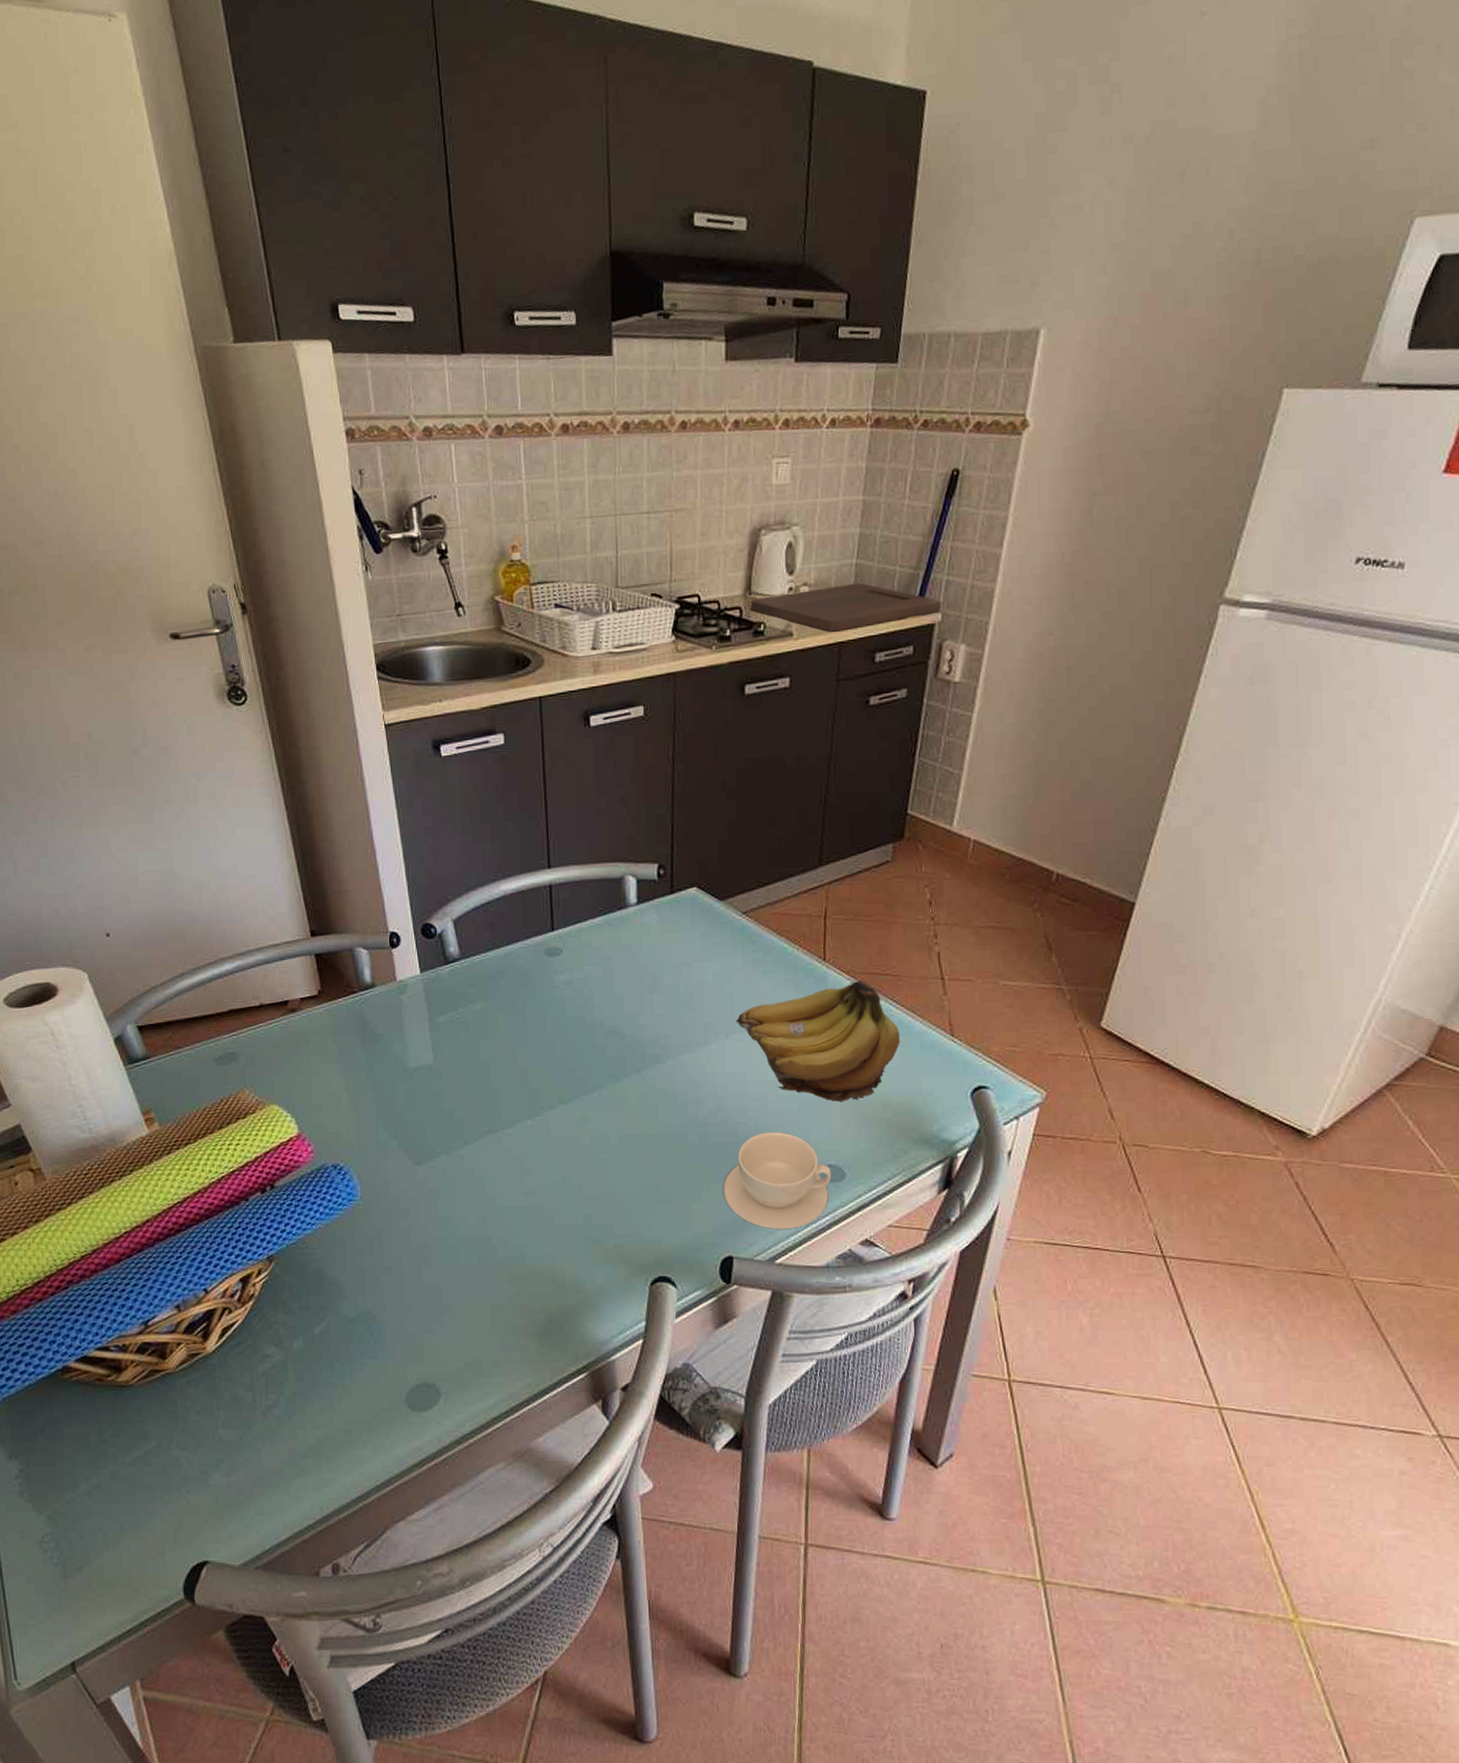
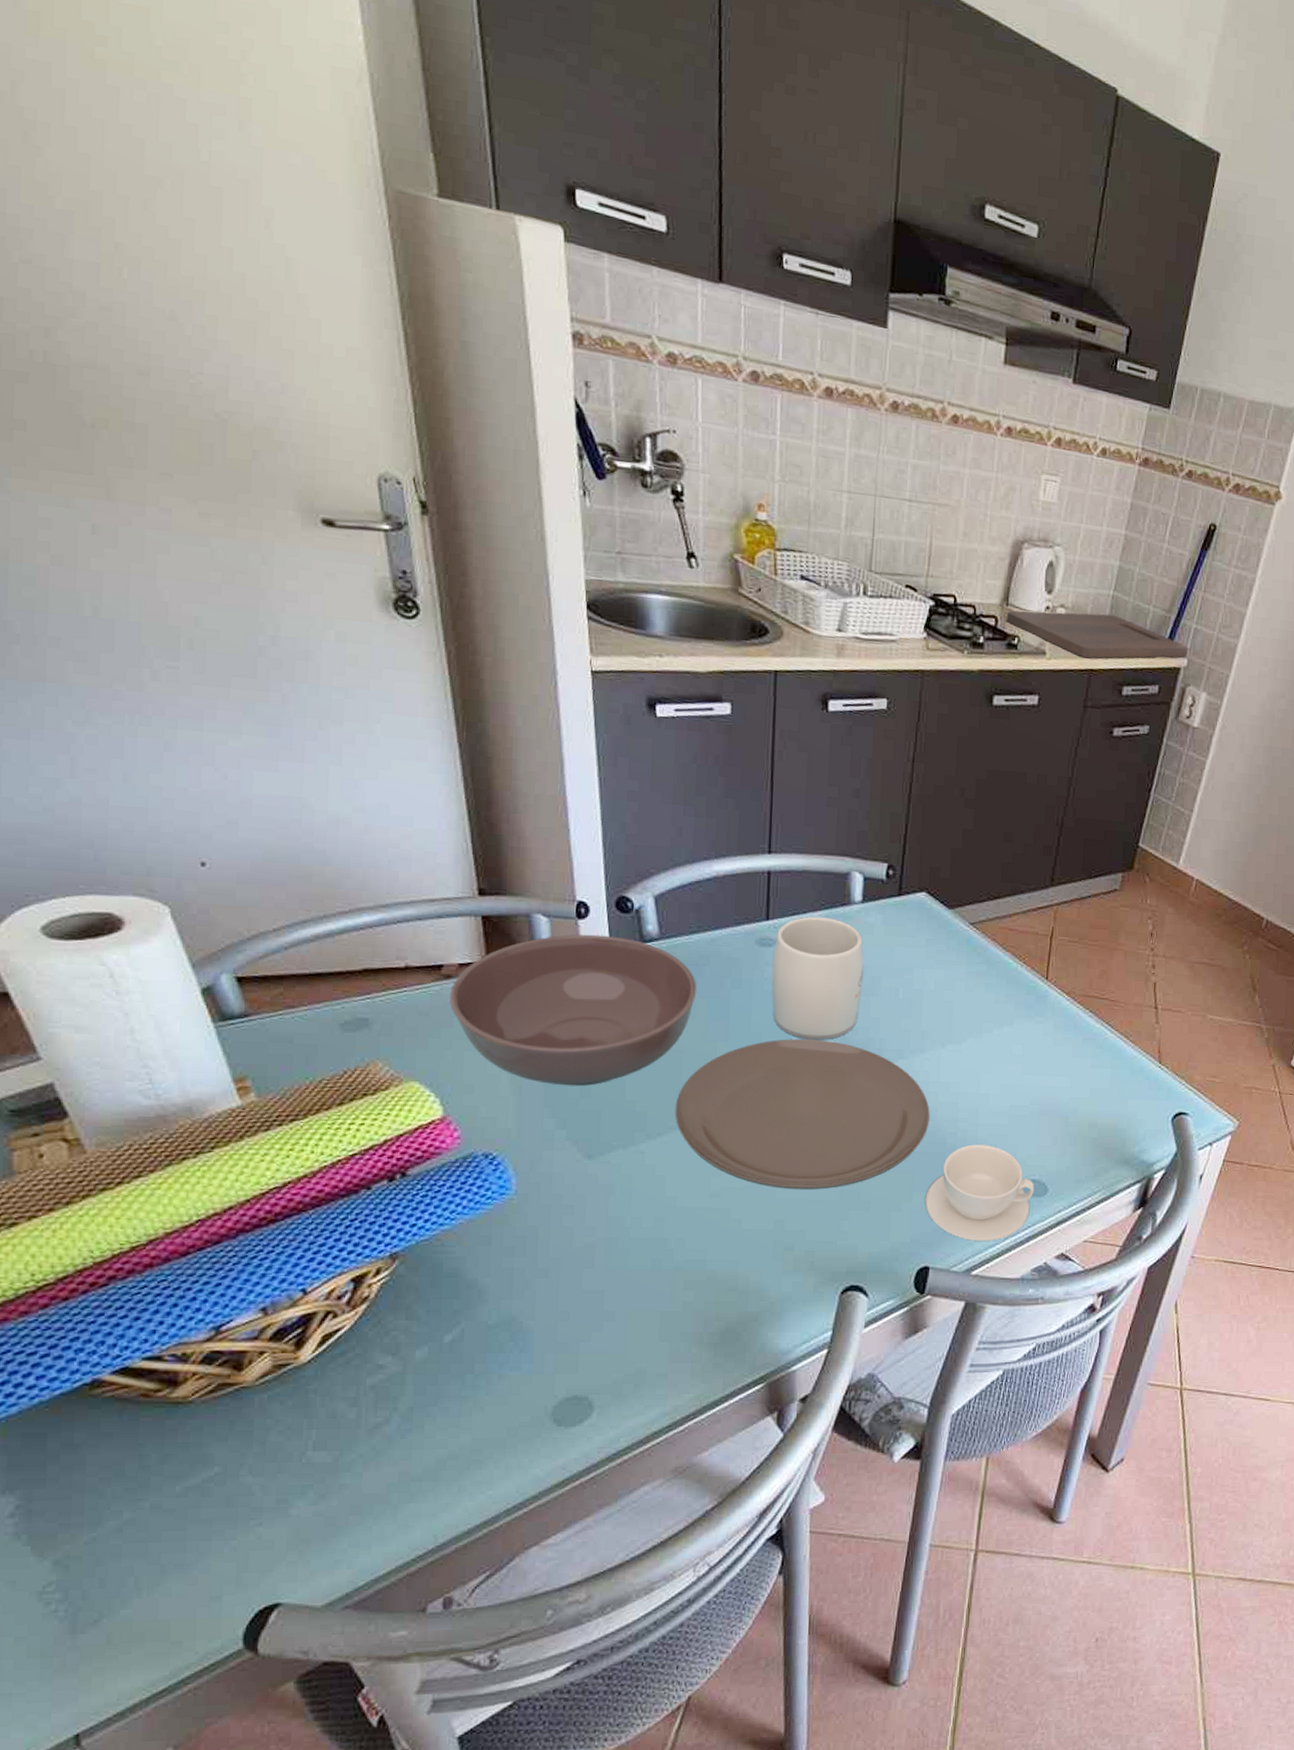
bowl: none [296,960,497,1100] -> present [450,934,697,1086]
plate: none [487,1039,720,1186] -> present [675,1038,930,1190]
mug: none [560,922,645,1041] -> present [771,916,864,1041]
fruit: present [736,981,901,1102] -> none [953,1003,1112,1119]

